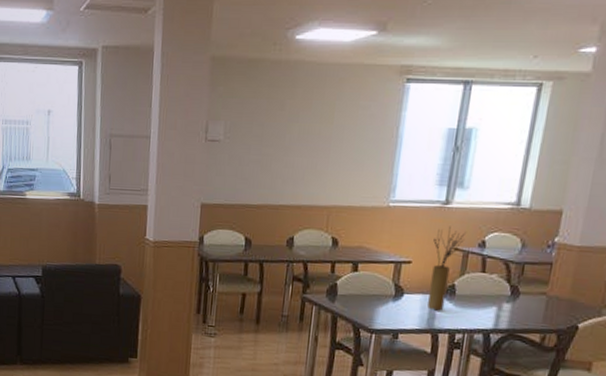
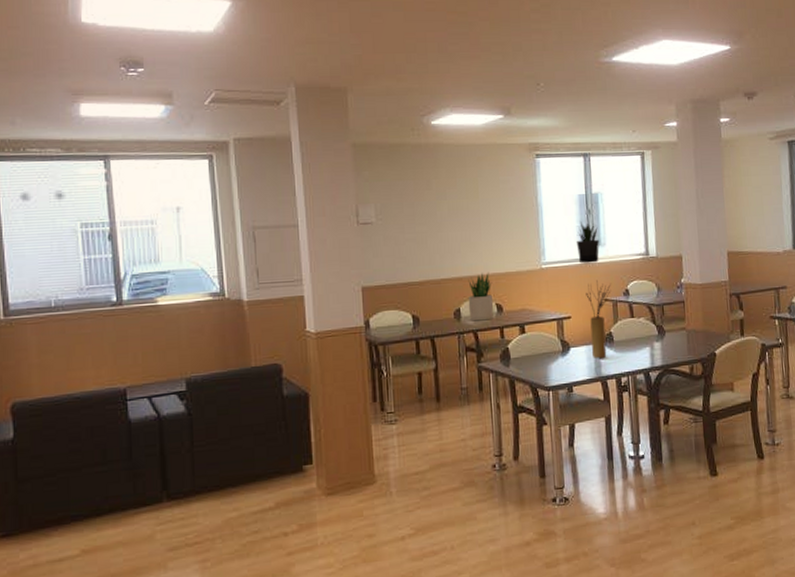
planter: none [302,203,332,253] -> present [468,272,493,321]
planter: none [432,159,464,207] -> present [576,221,599,264]

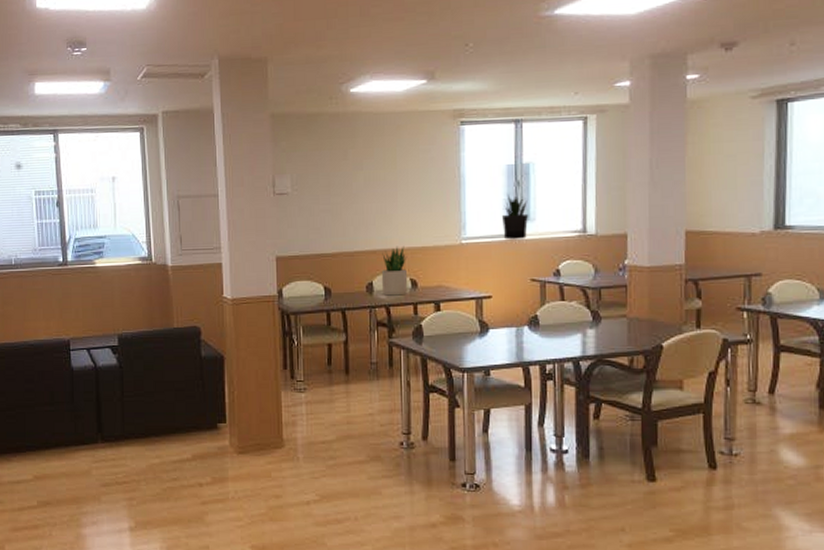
vase: present [586,280,611,359] -> none [510,258,540,343]

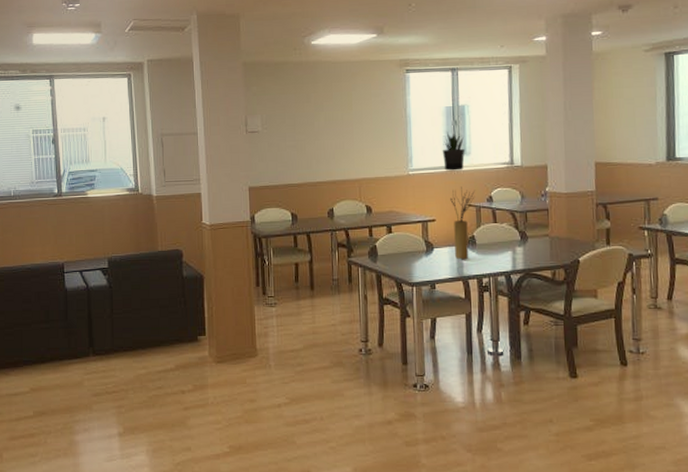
planter: present [381,245,408,296] -> none [340,176,363,220]
vase: none [510,258,540,343] -> present [450,186,475,260]

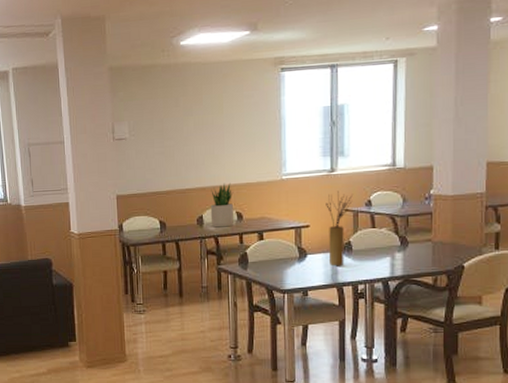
planter: none [340,176,363,220] -> present [210,182,234,228]
planter: present [442,132,465,171] -> none [318,133,342,175]

